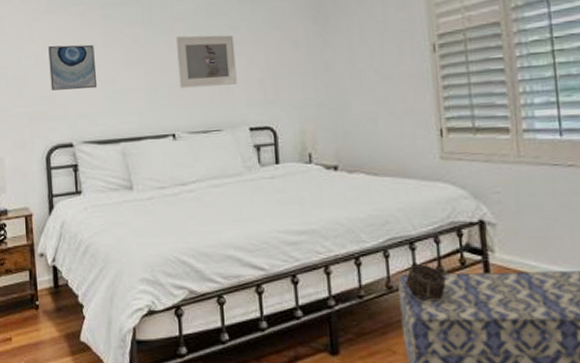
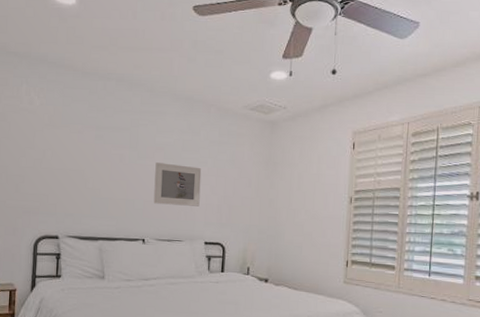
wall art: present [48,44,98,91] -> none [45,153,86,194]

